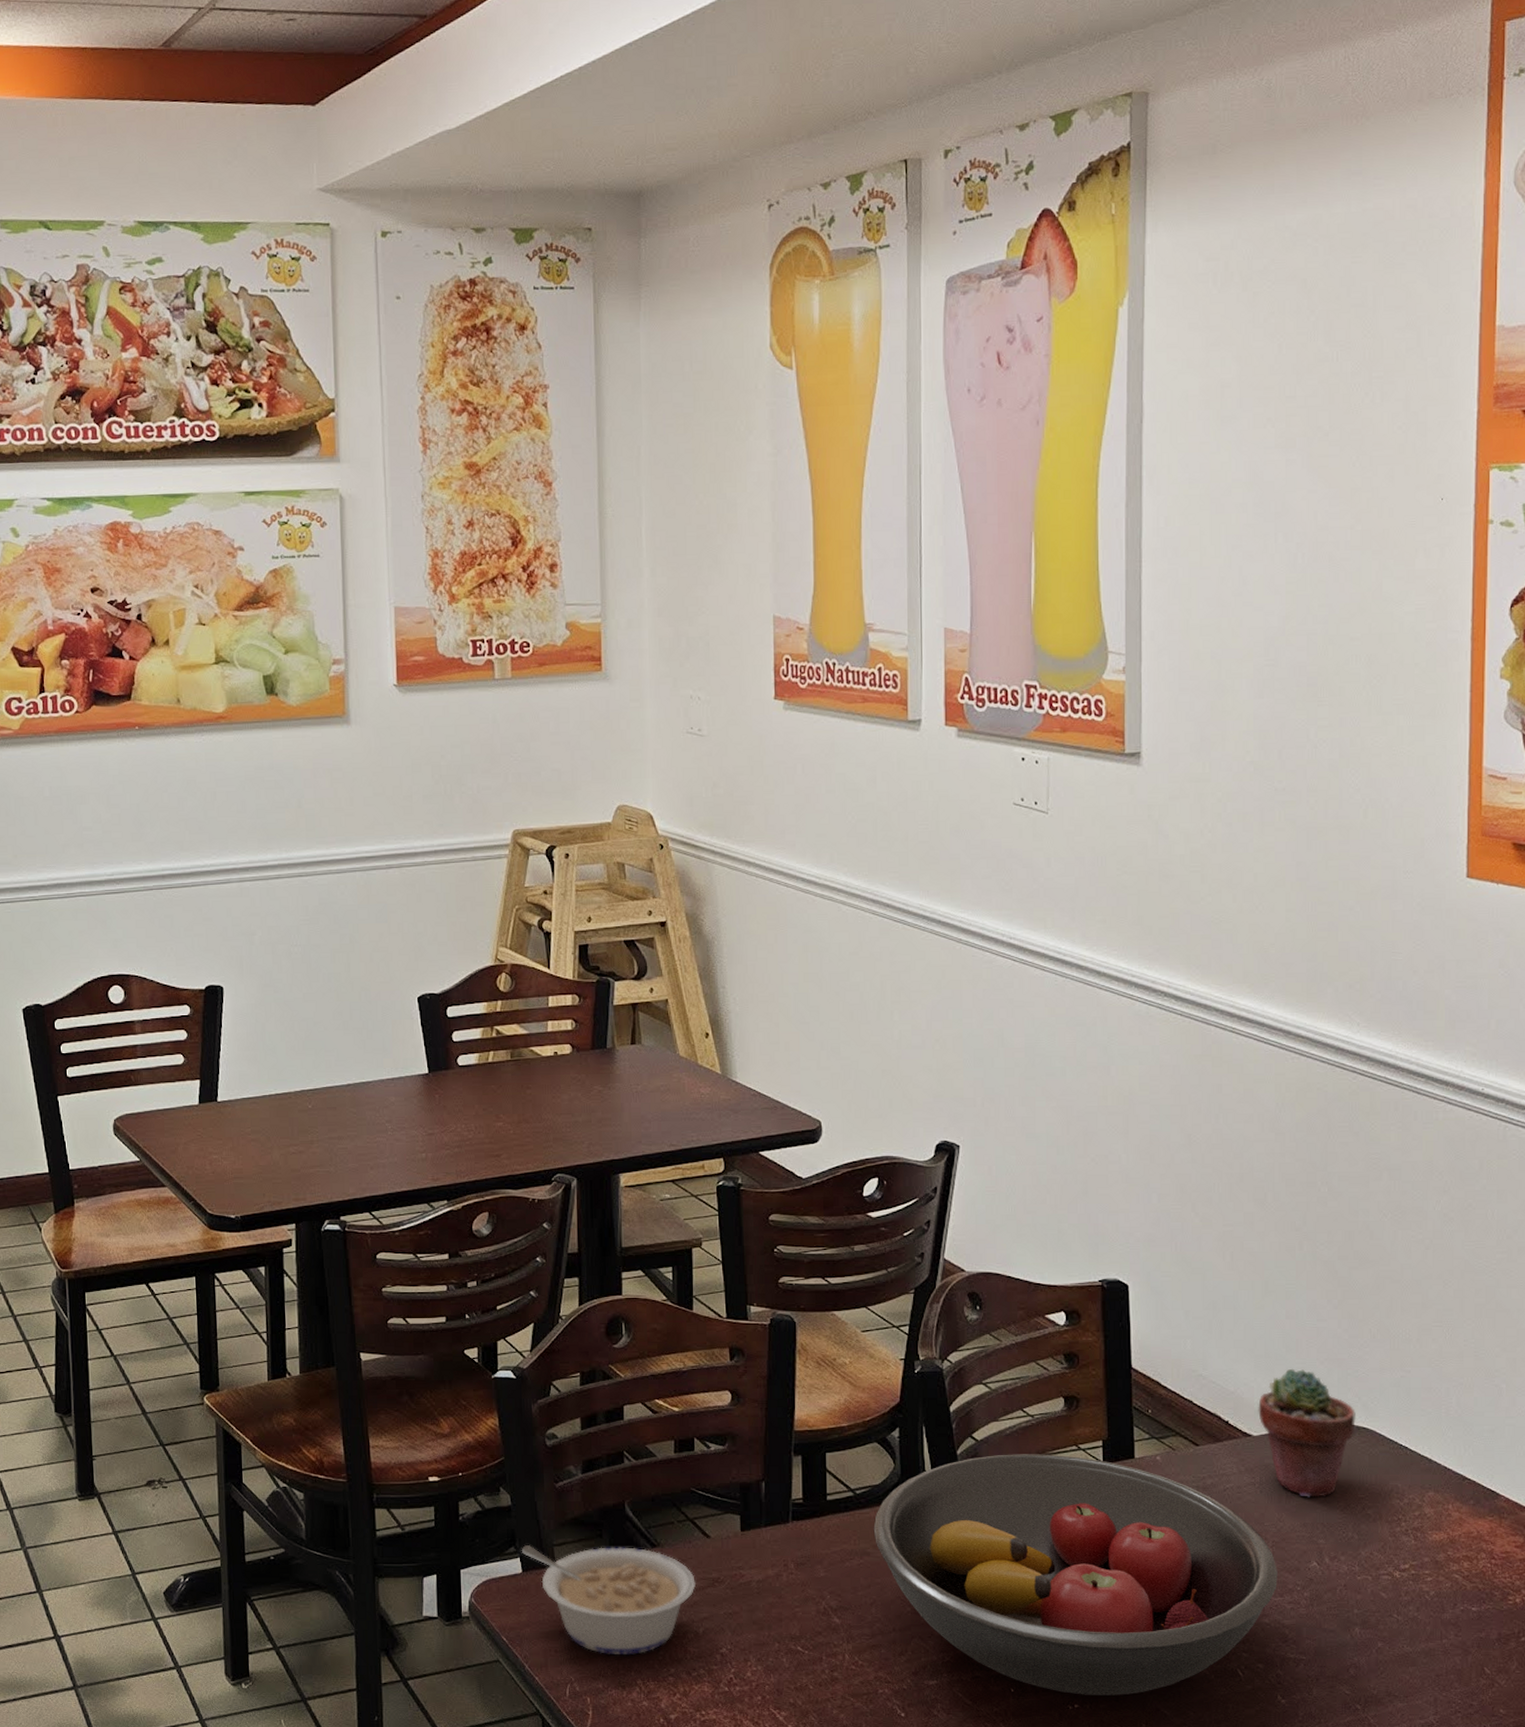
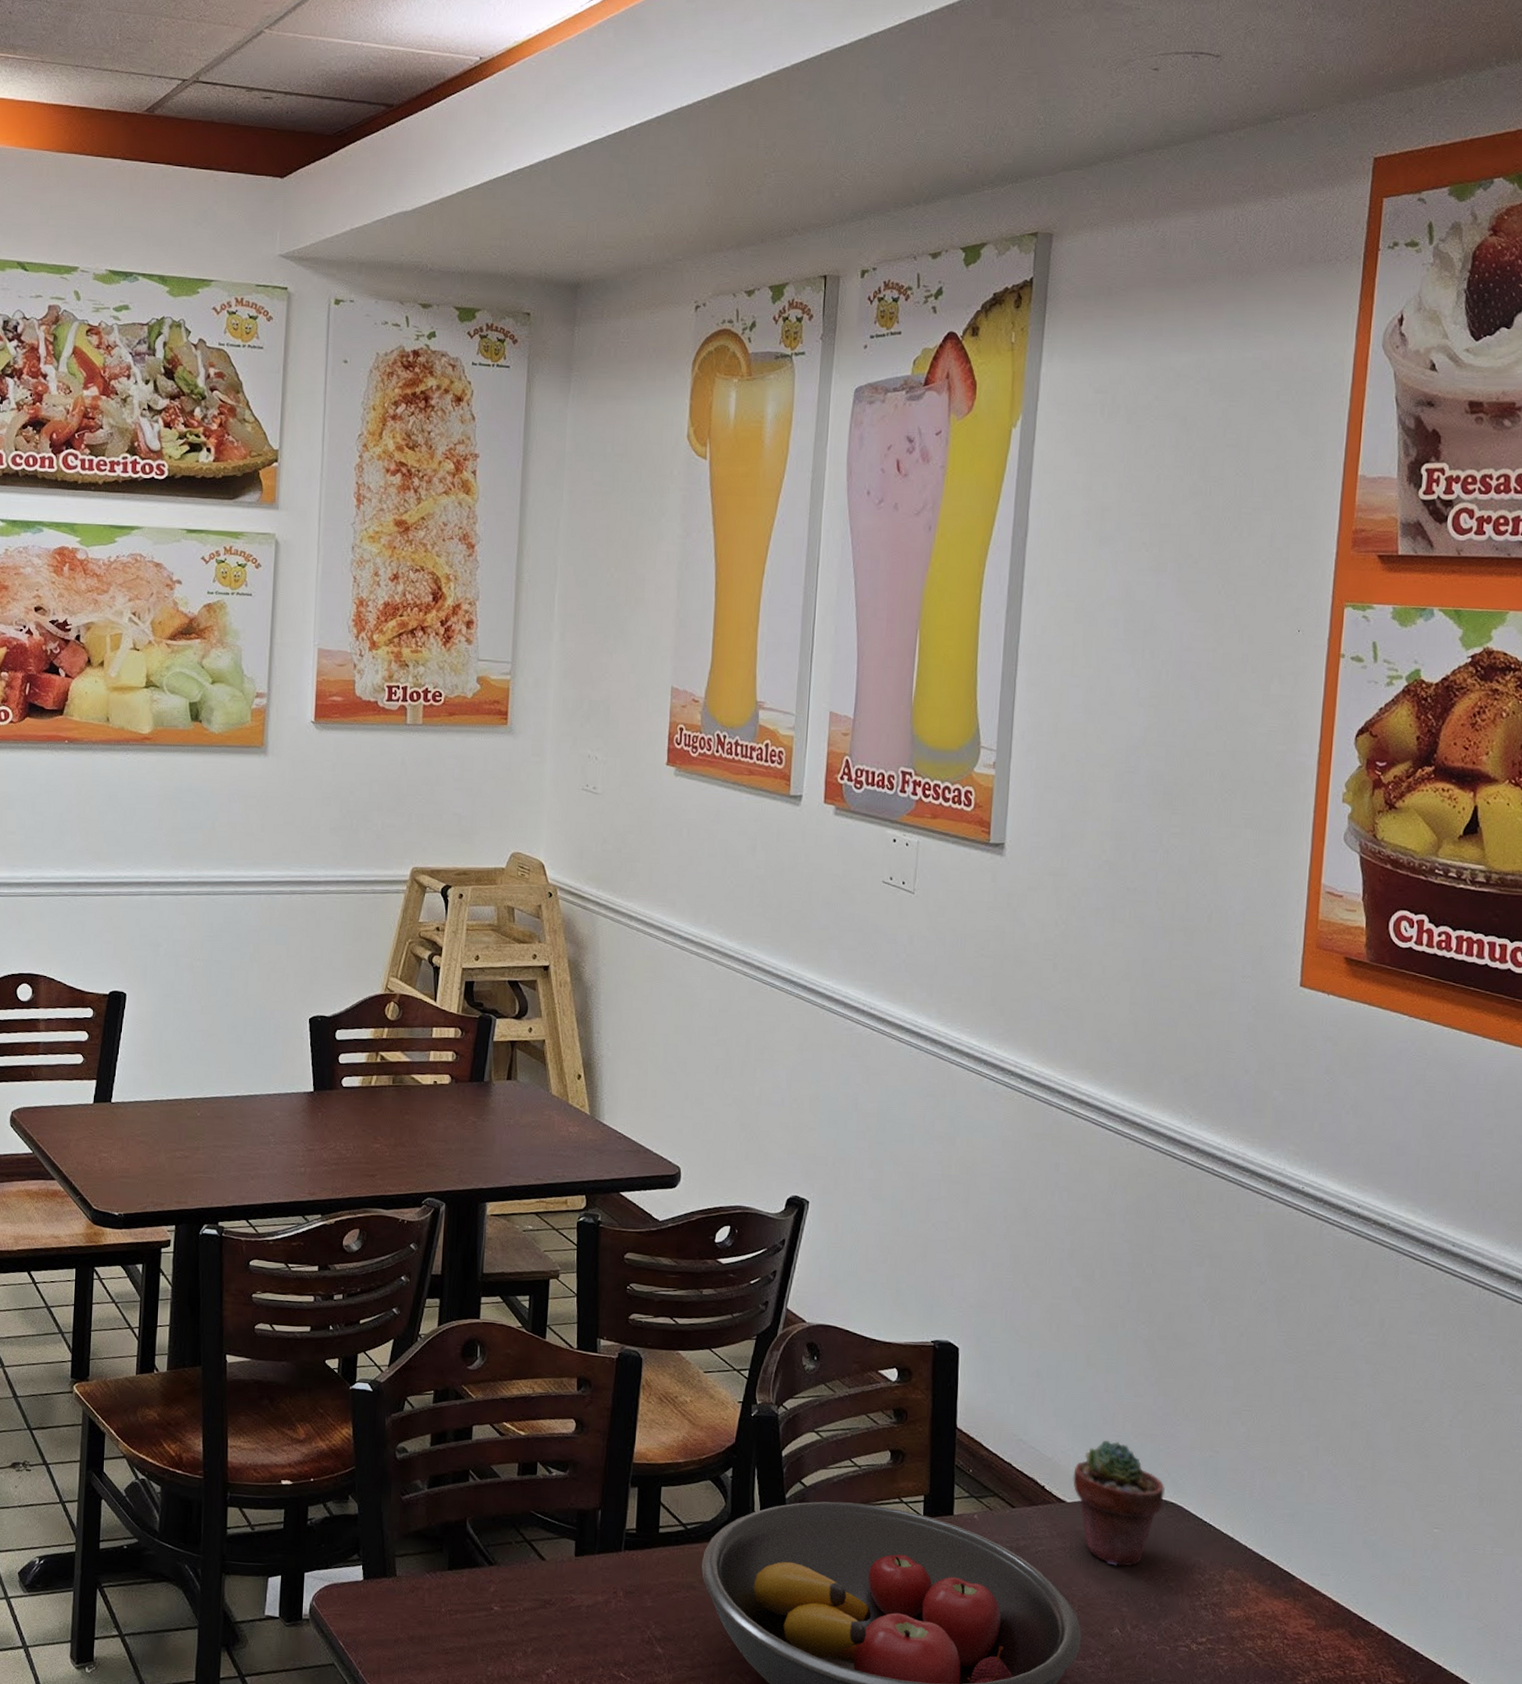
legume: present [522,1545,696,1655] -> none [365,1554,528,1669]

